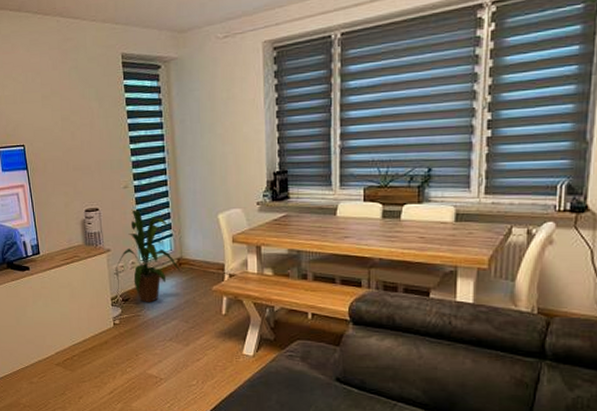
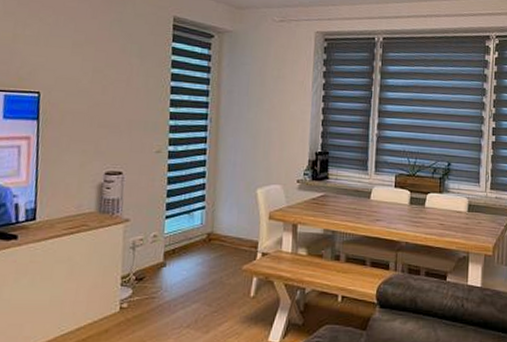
house plant: present [116,210,181,303] -> none [134,177,210,283]

